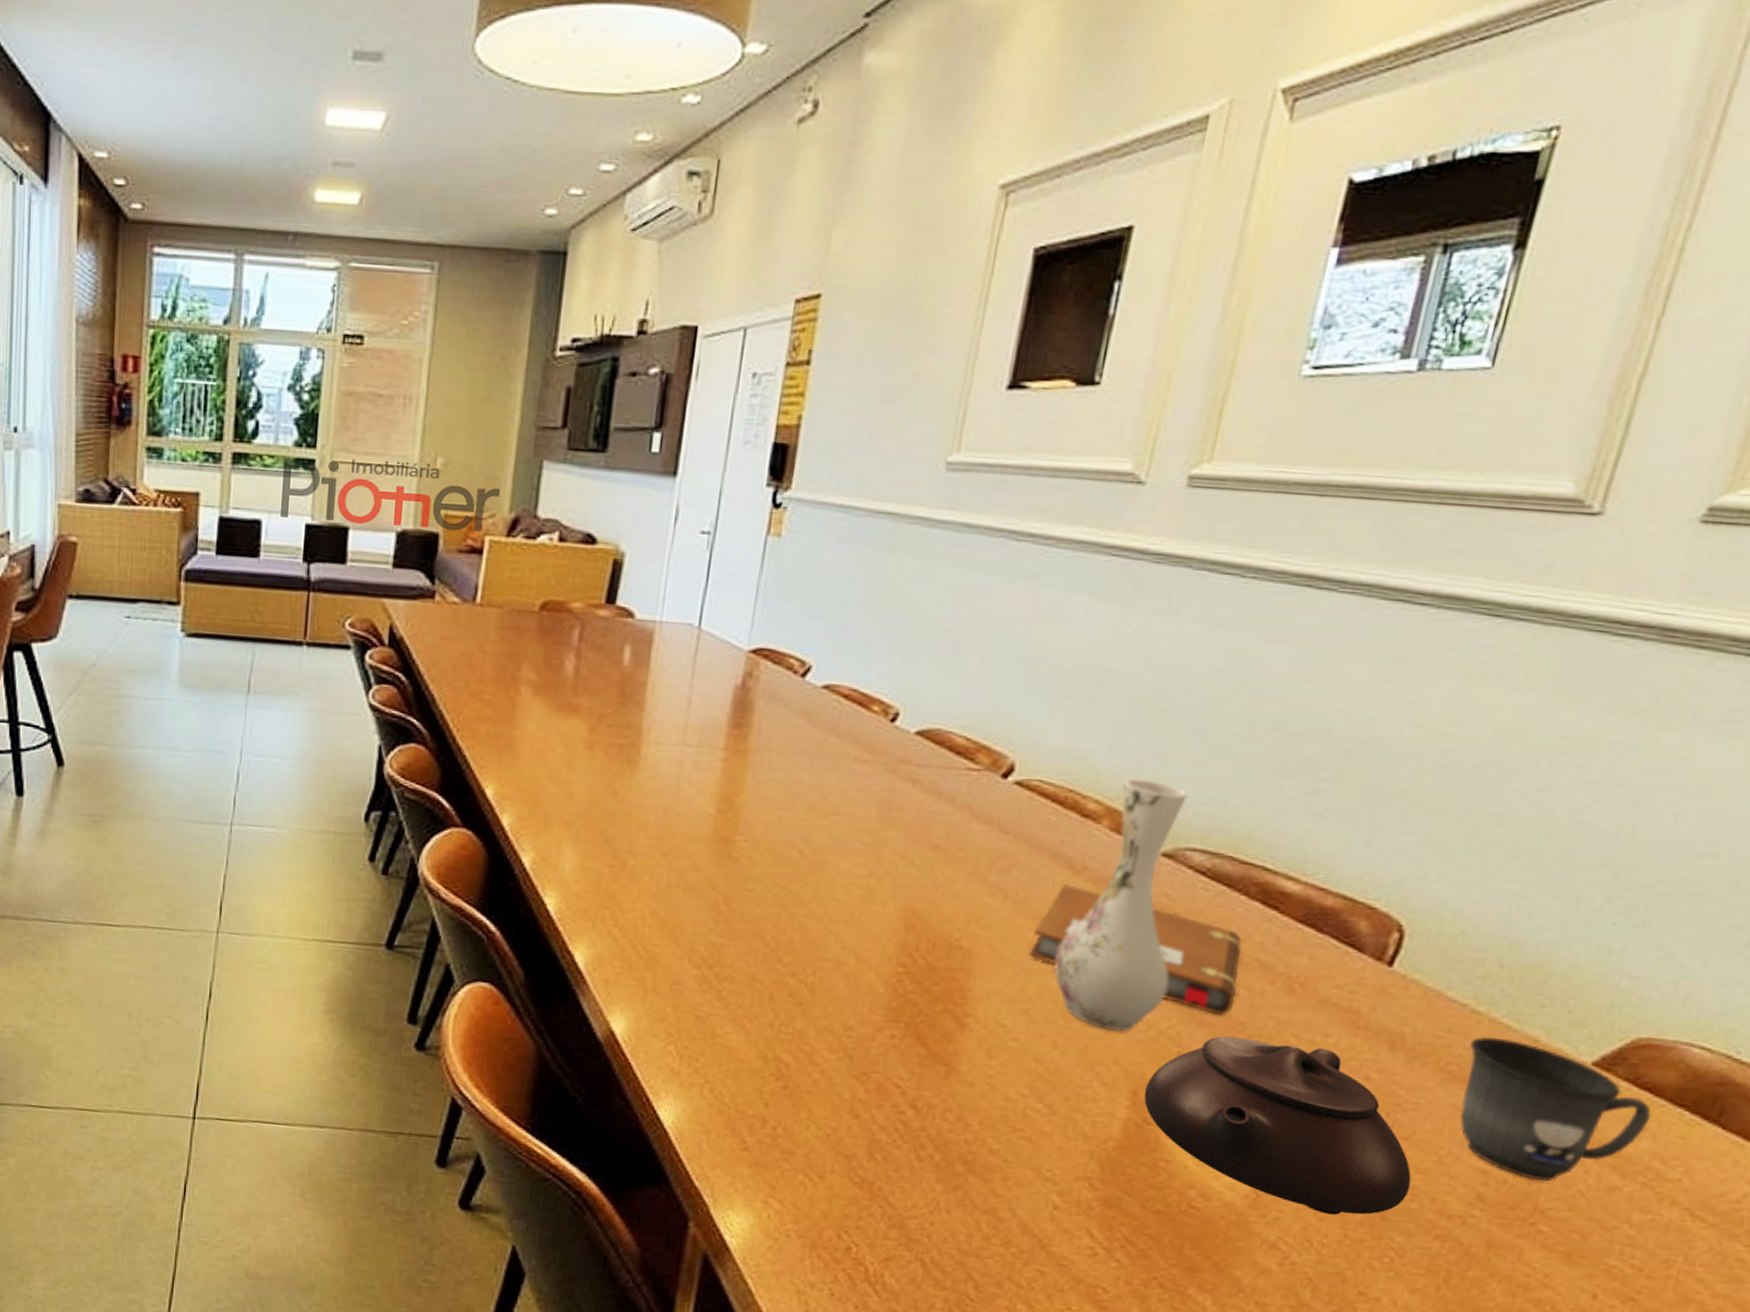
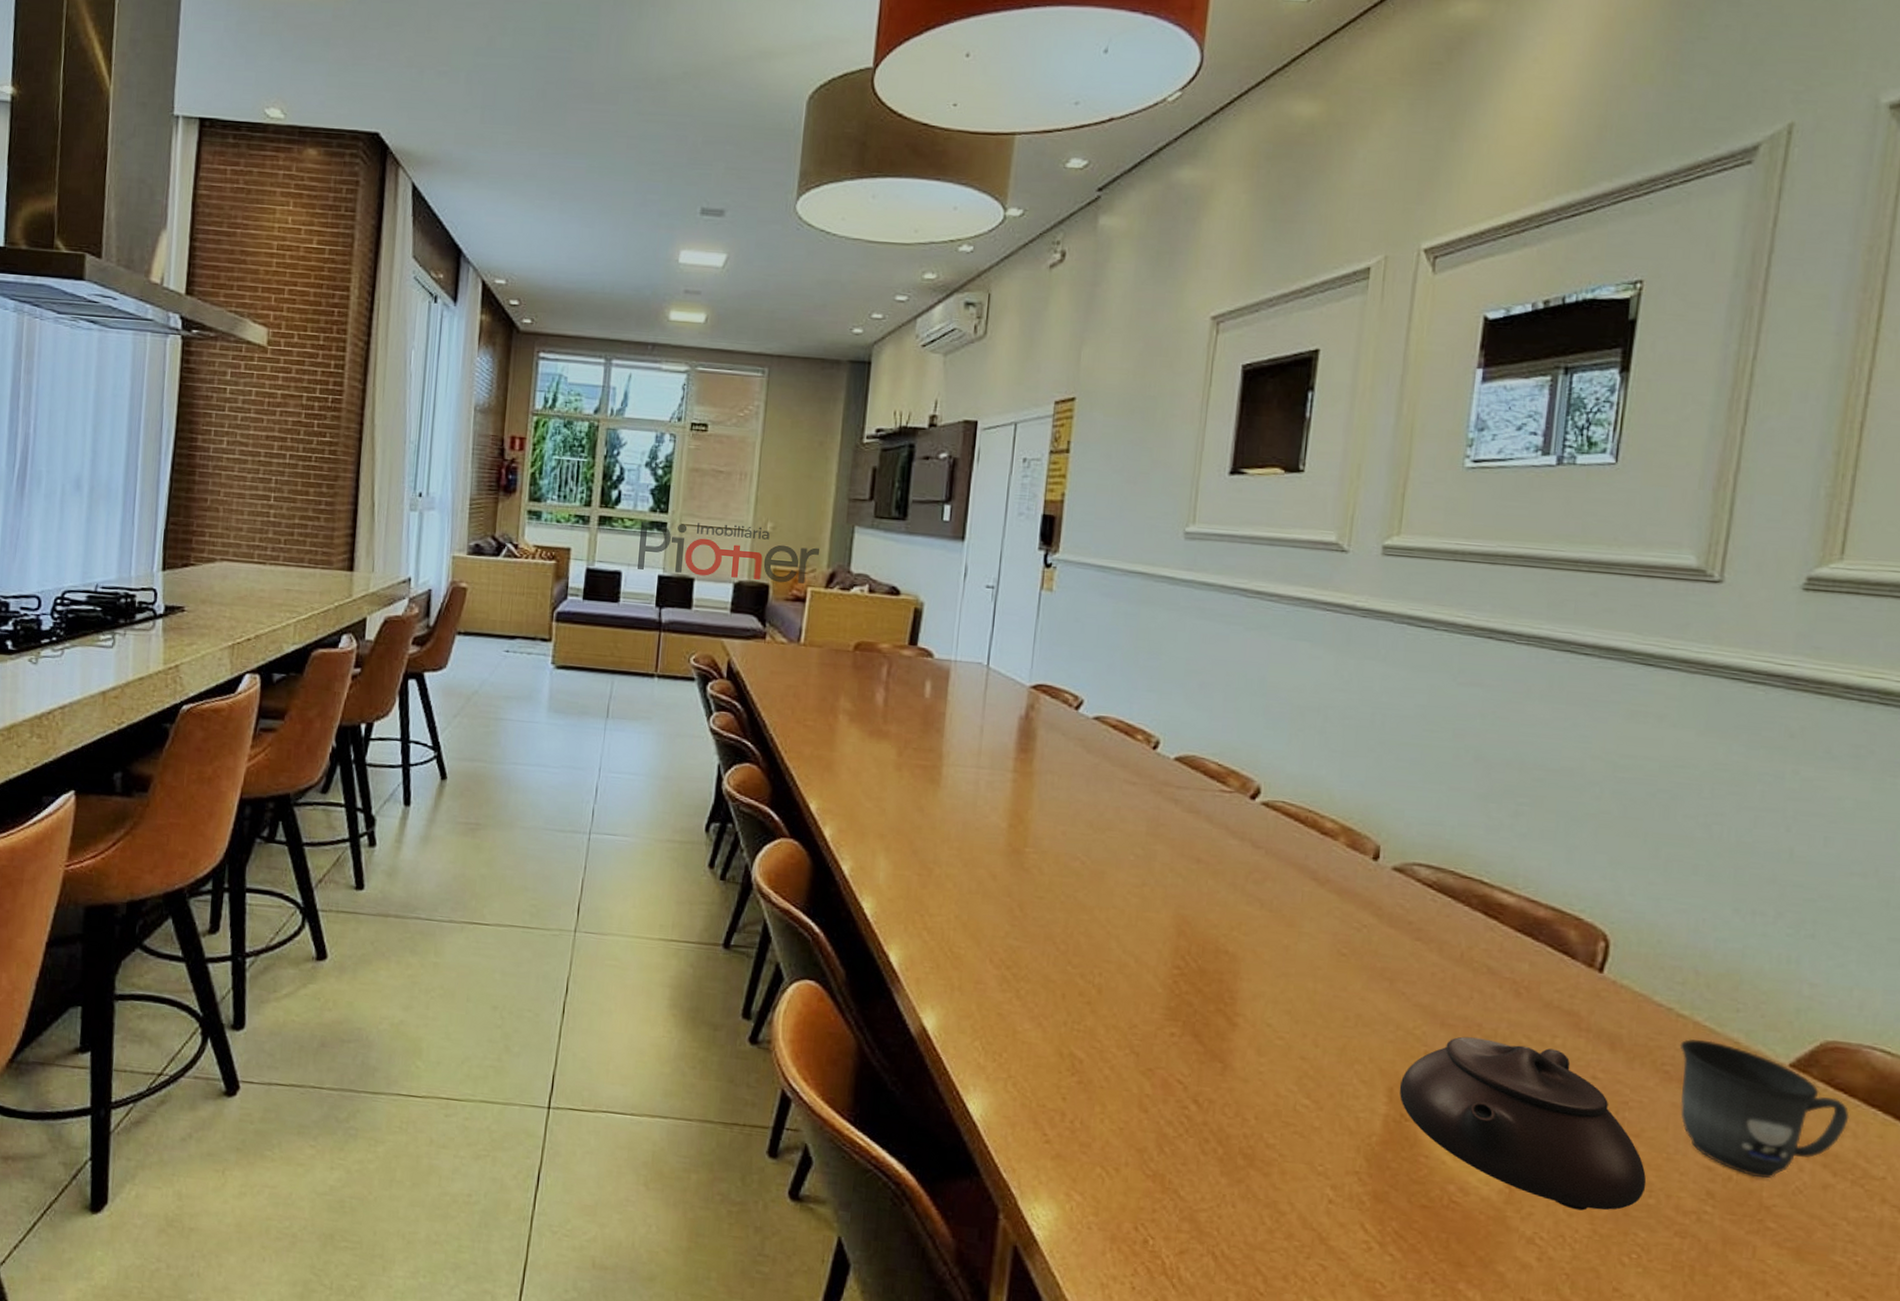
notebook: present [1029,883,1242,1015] -> none [1287,893,1471,1017]
vase: present [1053,778,1188,1032] -> none [1308,801,1411,1032]

